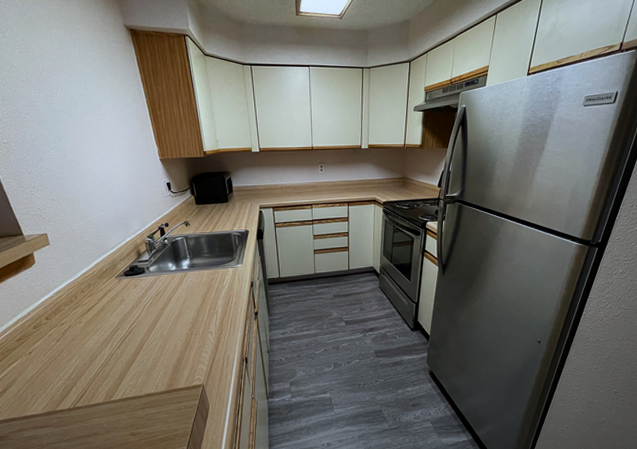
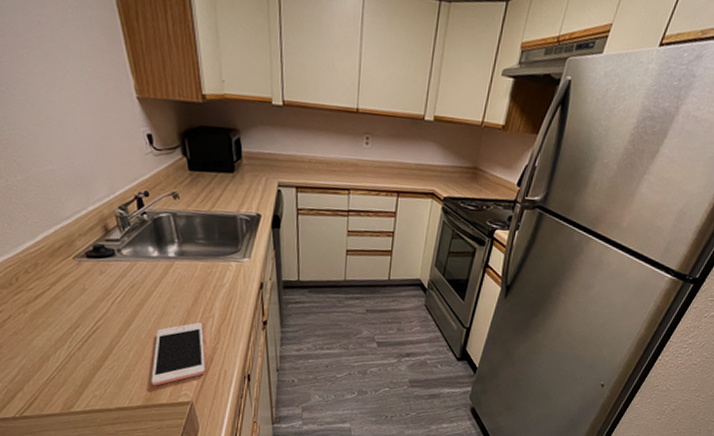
cell phone: none [171,318,212,373] -> present [151,322,205,386]

